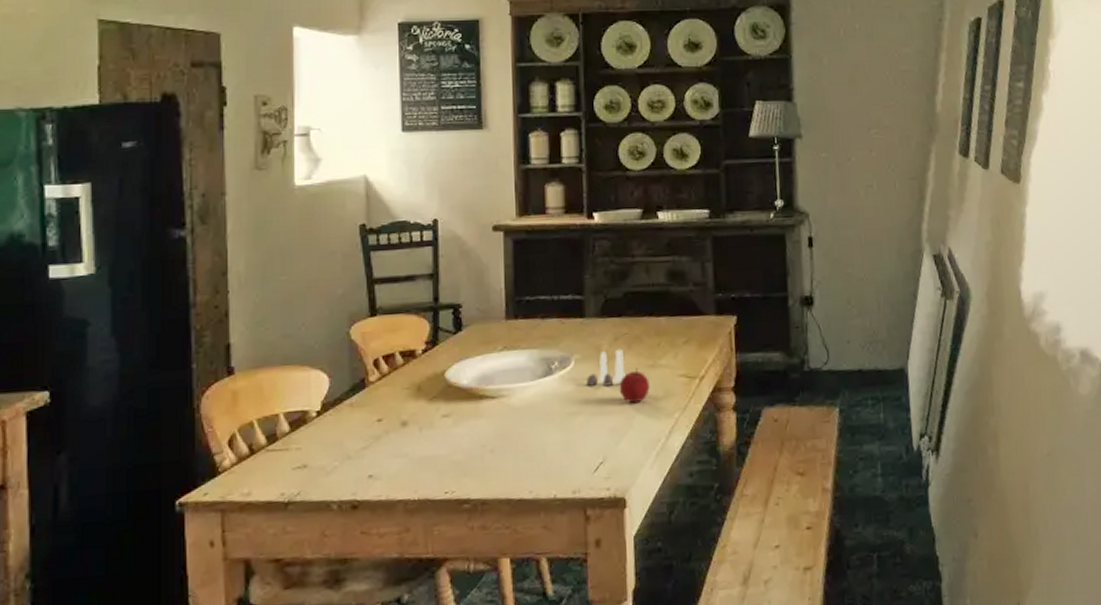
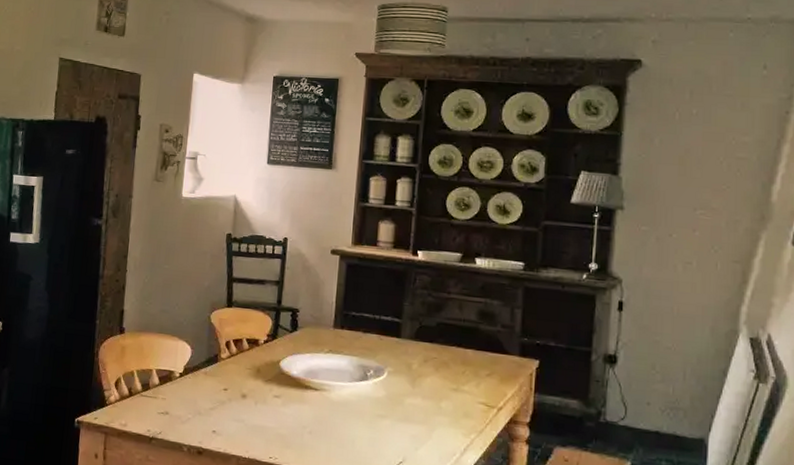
salt and pepper shaker set: present [586,349,626,386] -> none [395,369,431,400]
apple: present [619,367,650,404] -> none [423,388,452,419]

